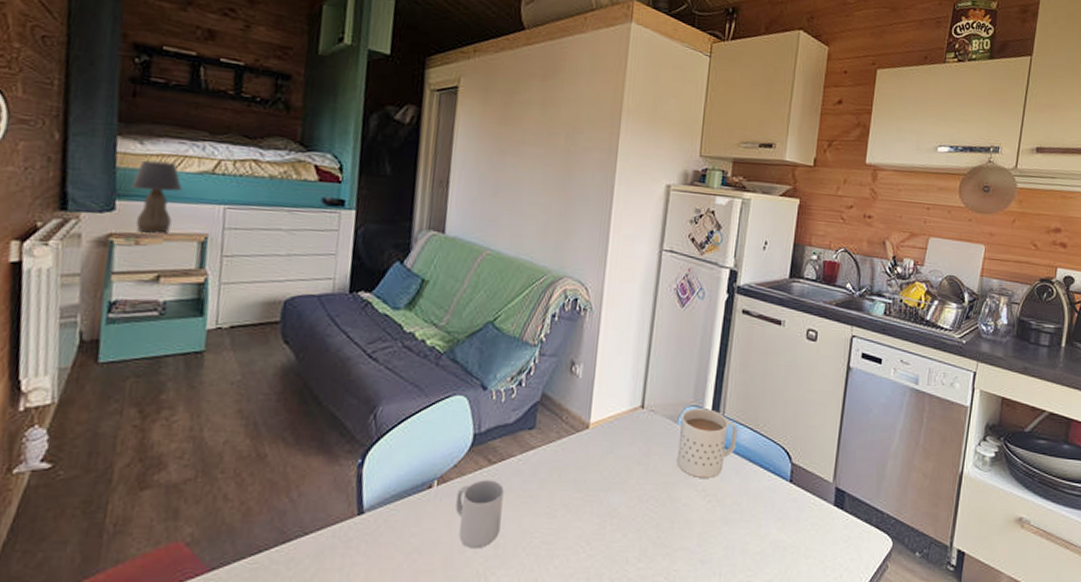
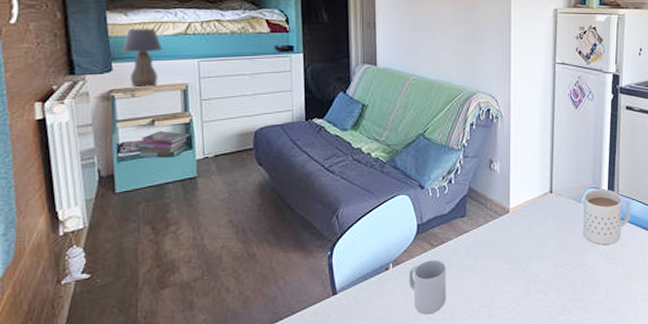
books: none [131,289,201,325] -> present [135,131,189,158]

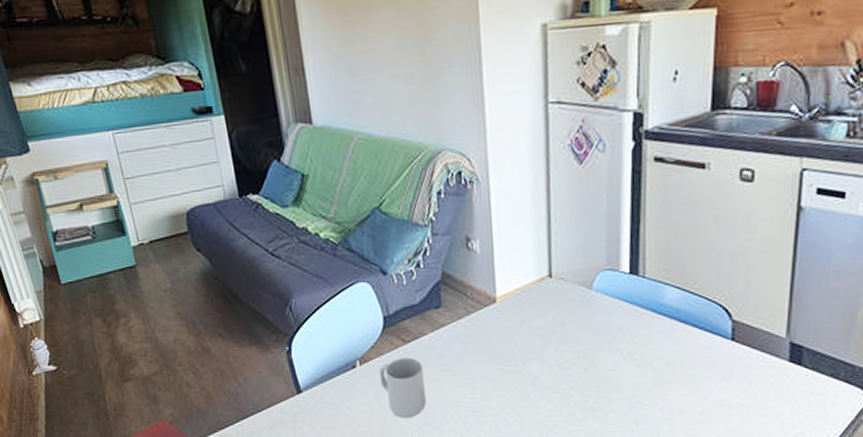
table lamp: present [121,27,163,86] -> none [33,98,77,168]
books: present [135,131,189,158] -> none [69,215,120,246]
mug: present [583,189,631,245] -> none [595,271,663,342]

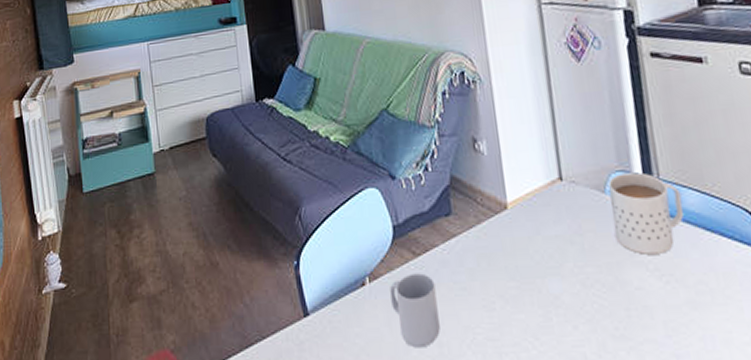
mug: none [595,271,663,342] -> present [608,172,685,255]

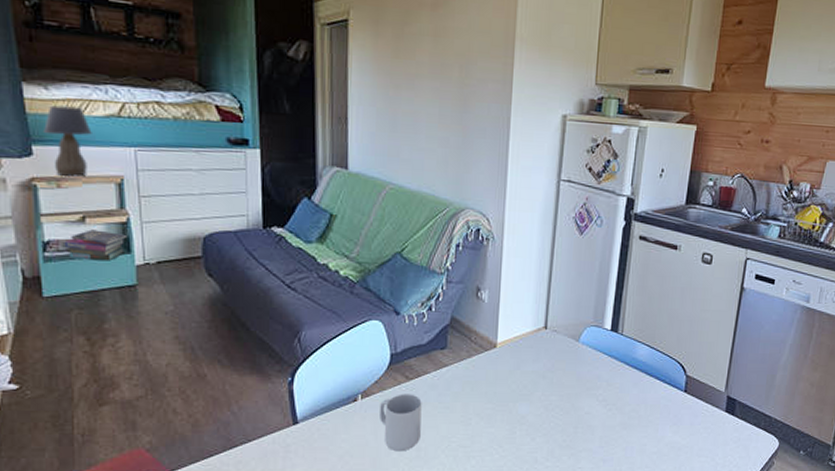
table lamp: none [80,14,116,77] -> present [42,104,92,176]
books: none [98,122,144,153] -> present [64,229,126,261]
mug: present [608,172,685,255] -> none [579,328,636,389]

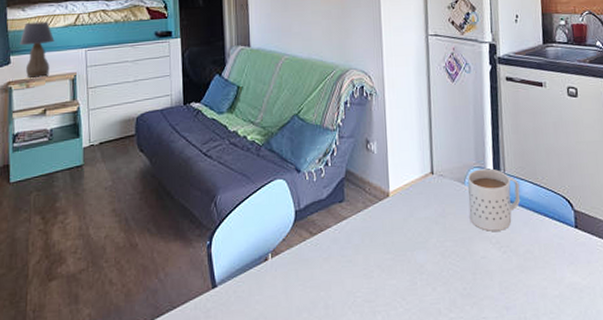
books: present [64,229,126,261] -> none [29,120,76,147]
cup: present [380,394,422,452] -> none [289,249,328,311]
mug: none [579,328,636,389] -> present [468,168,521,231]

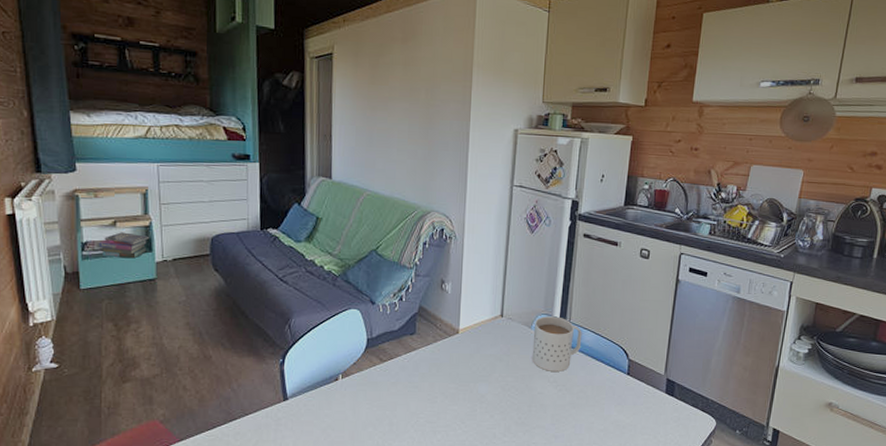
table lamp: present [18,21,55,78] -> none [84,129,124,188]
books: none [29,120,76,147] -> present [98,232,149,259]

